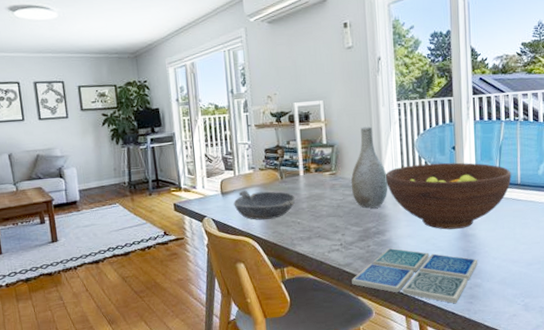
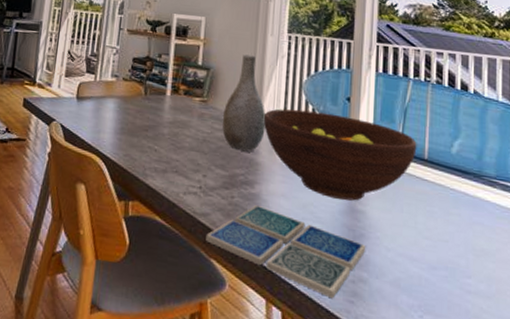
bowl: present [233,190,297,220] -> none [87,99,158,139]

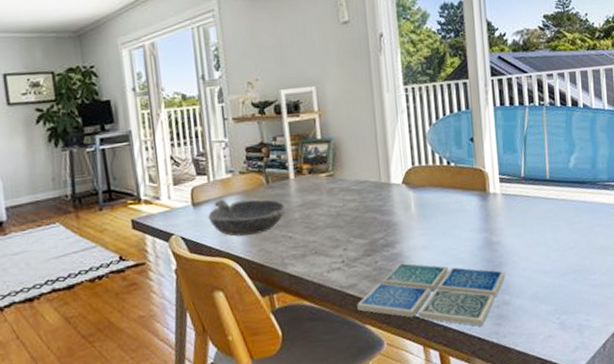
bowl: none [87,99,158,139] -> present [208,199,287,237]
vase: present [222,54,266,152] -> none [352,116,397,217]
fruit bowl: present [263,108,417,201] -> none [393,156,539,238]

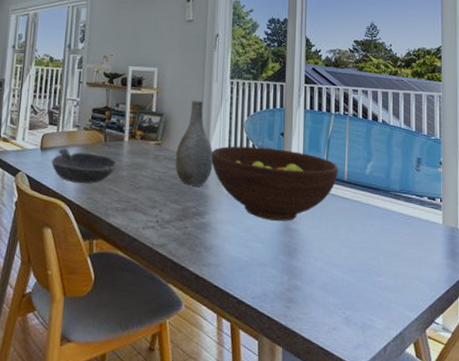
vase: none [352,116,397,217] -> present [175,100,213,187]
drink coaster: present [357,262,506,327] -> none [163,232,299,307]
fruit bowl: none [393,156,539,238] -> present [211,146,338,221]

